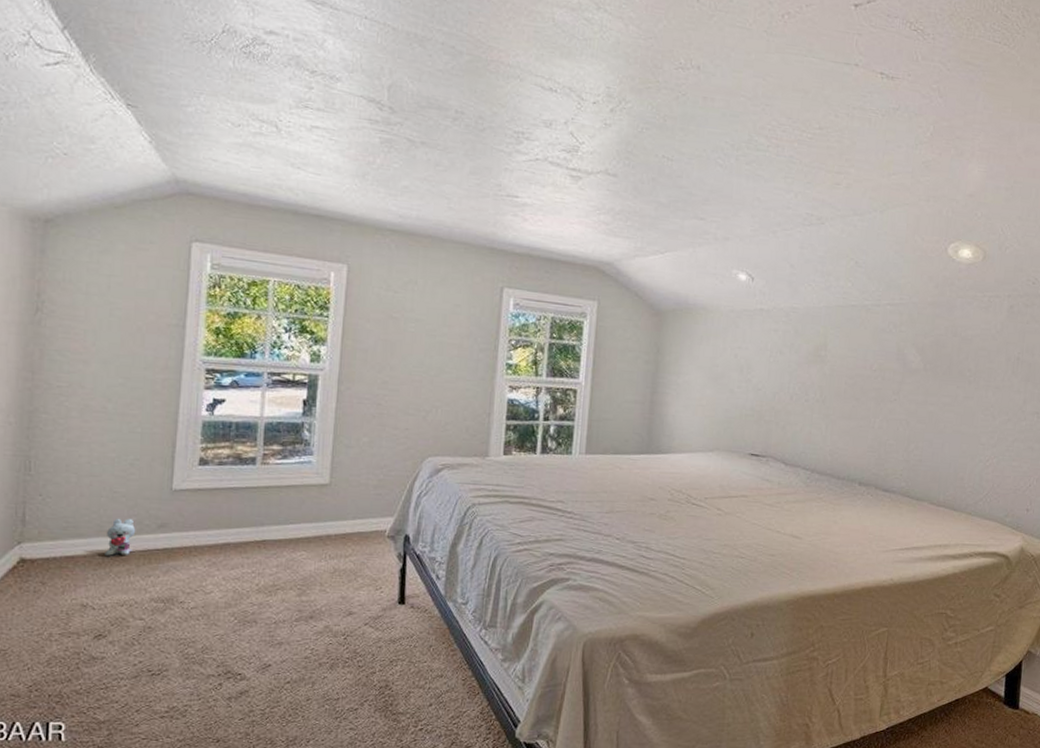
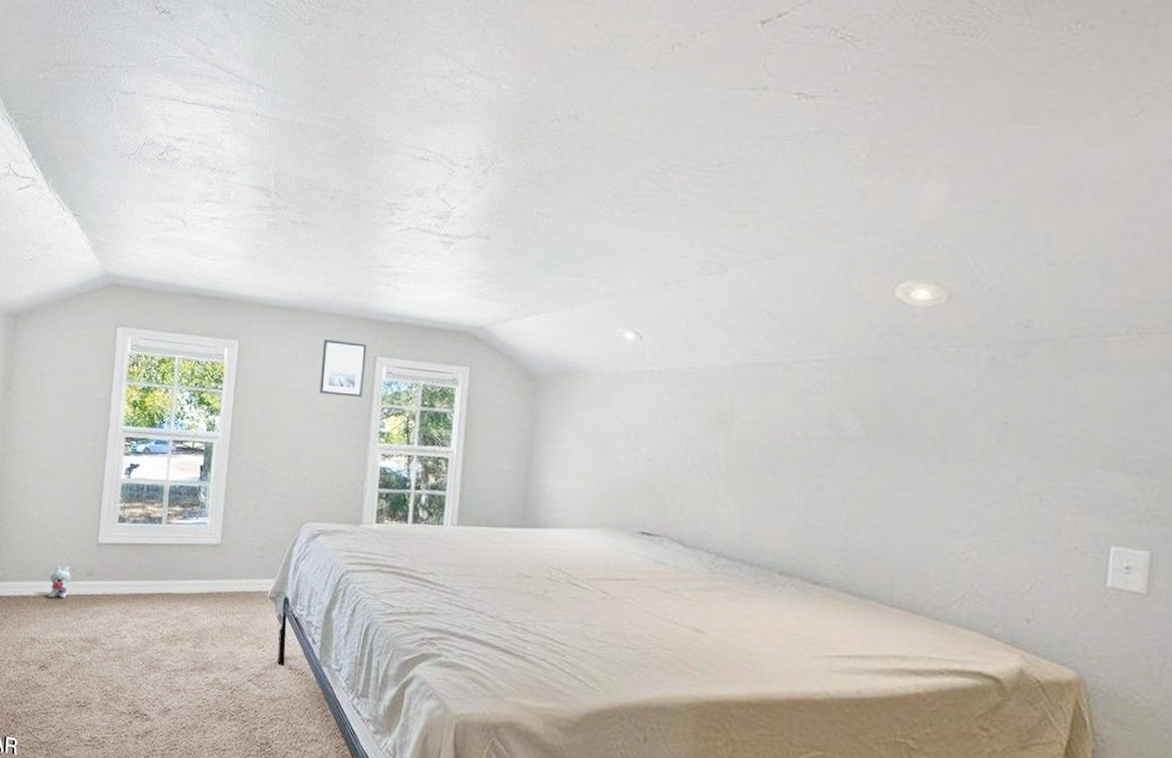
wall art: none [441,267,493,329] -> present [319,339,367,398]

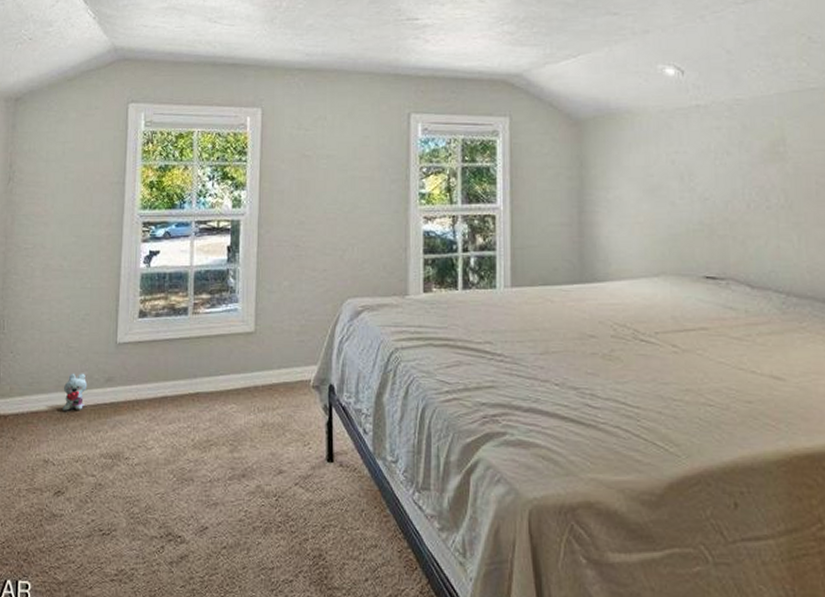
wall art: present [319,339,367,398] -> none [352,99,399,159]

